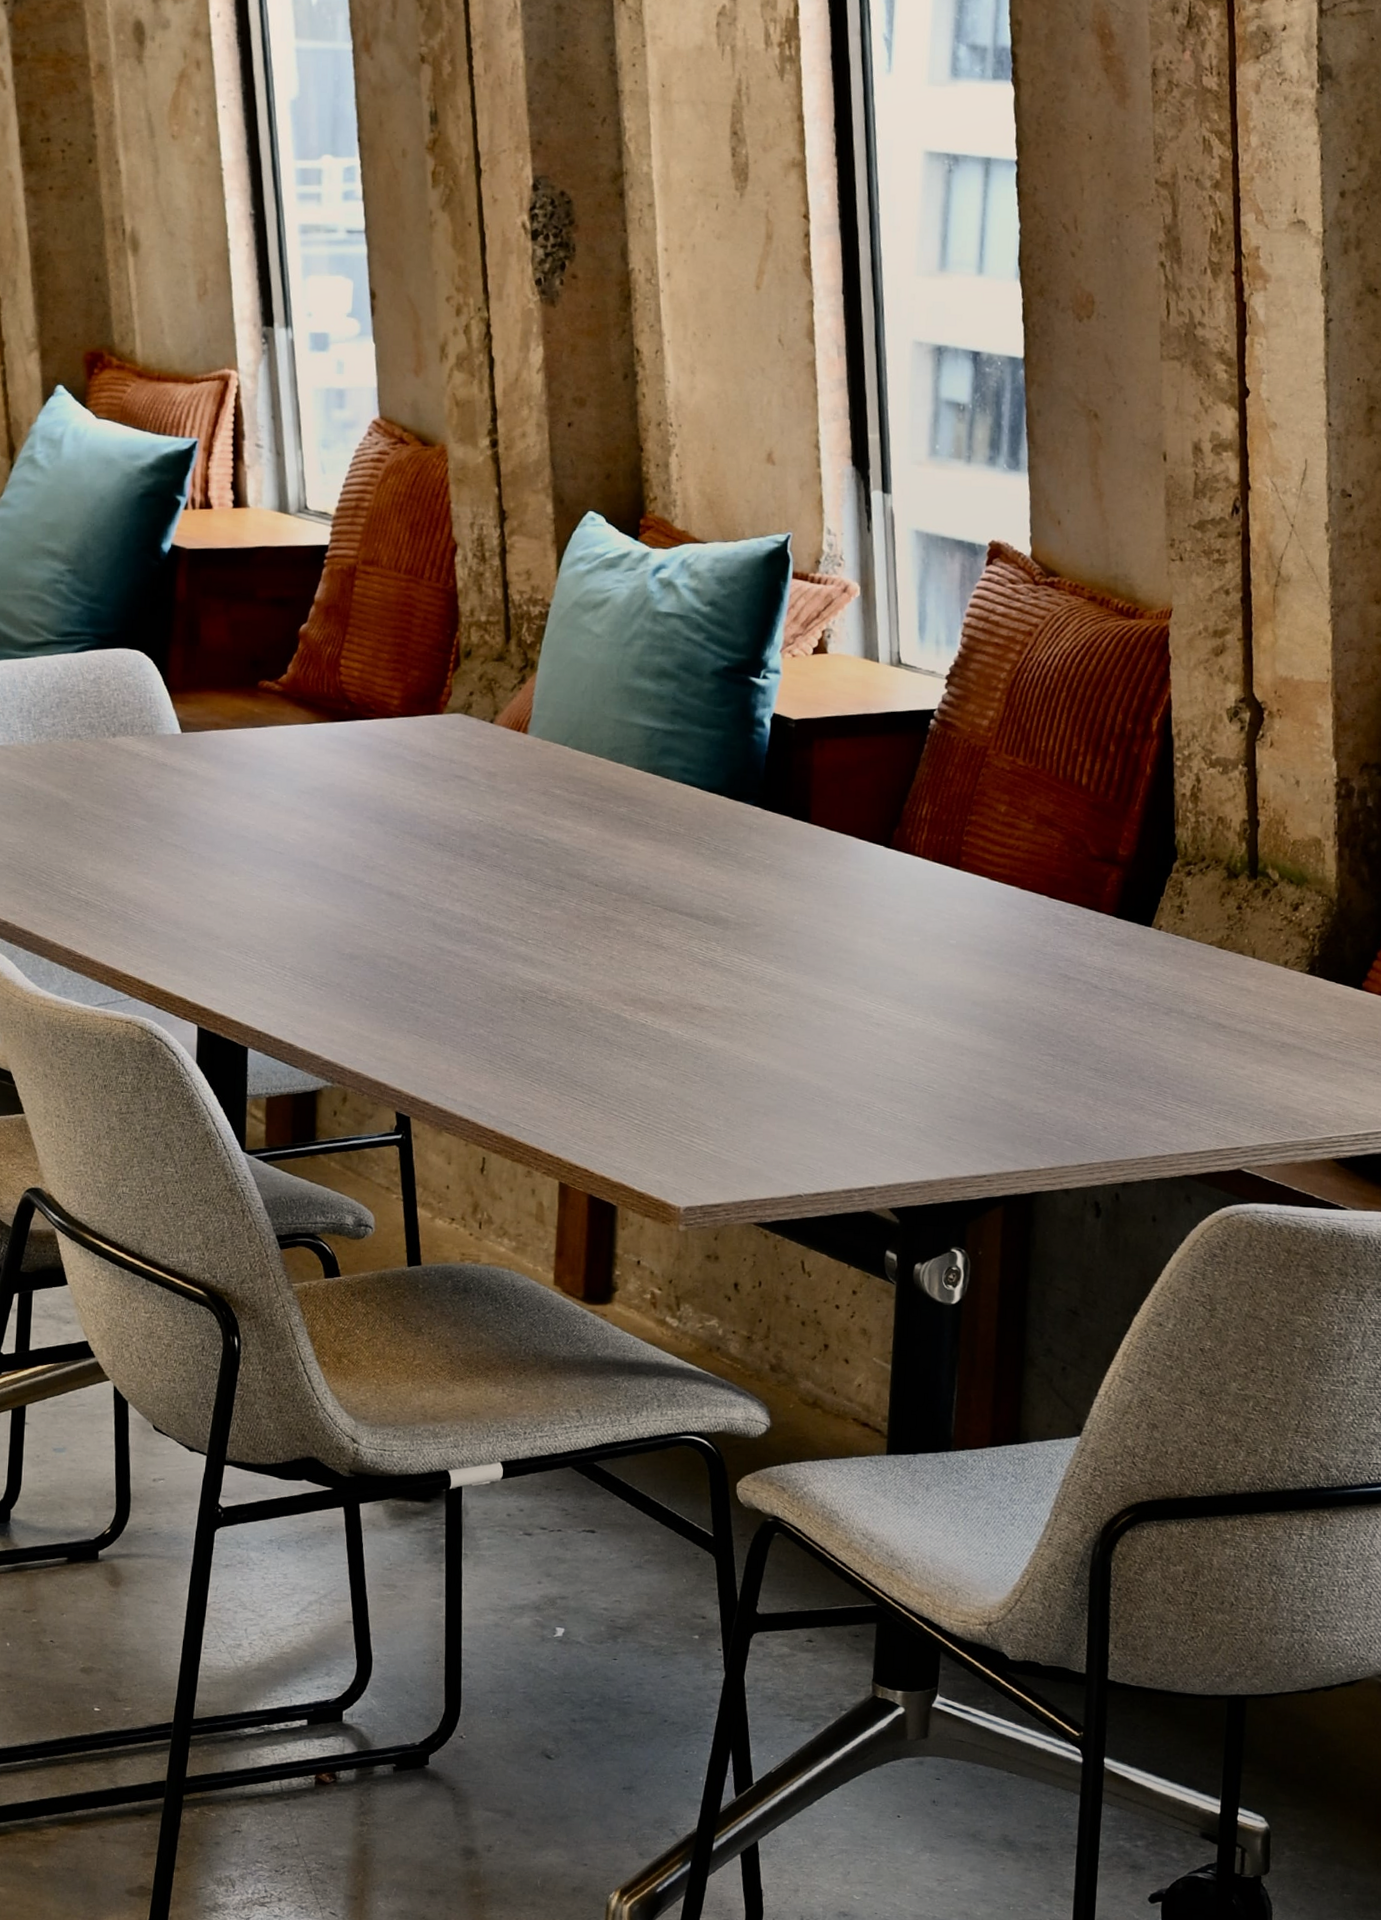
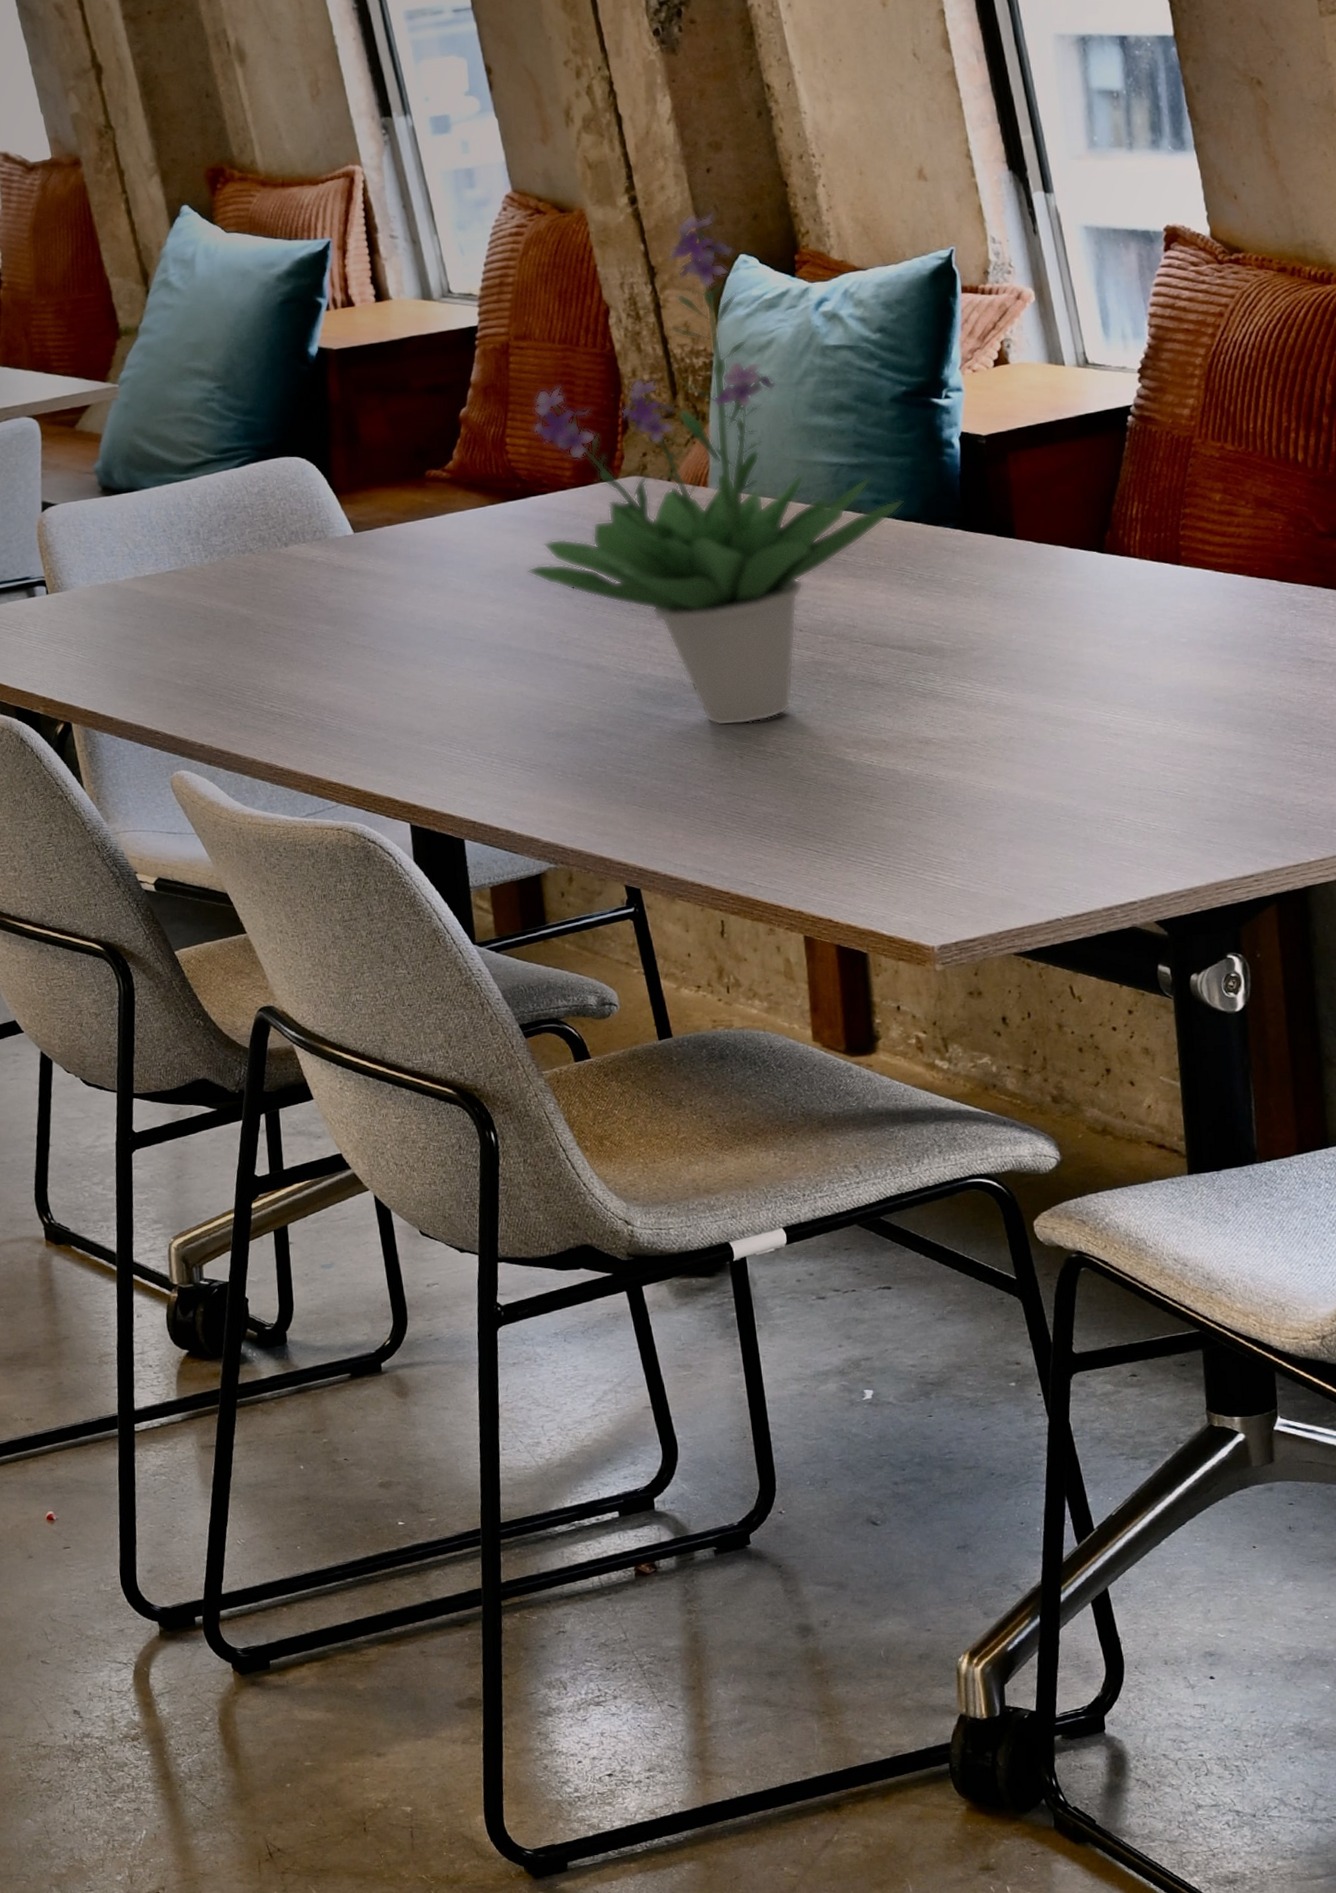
potted plant: none [344,466,710,970] -> present [527,213,904,726]

